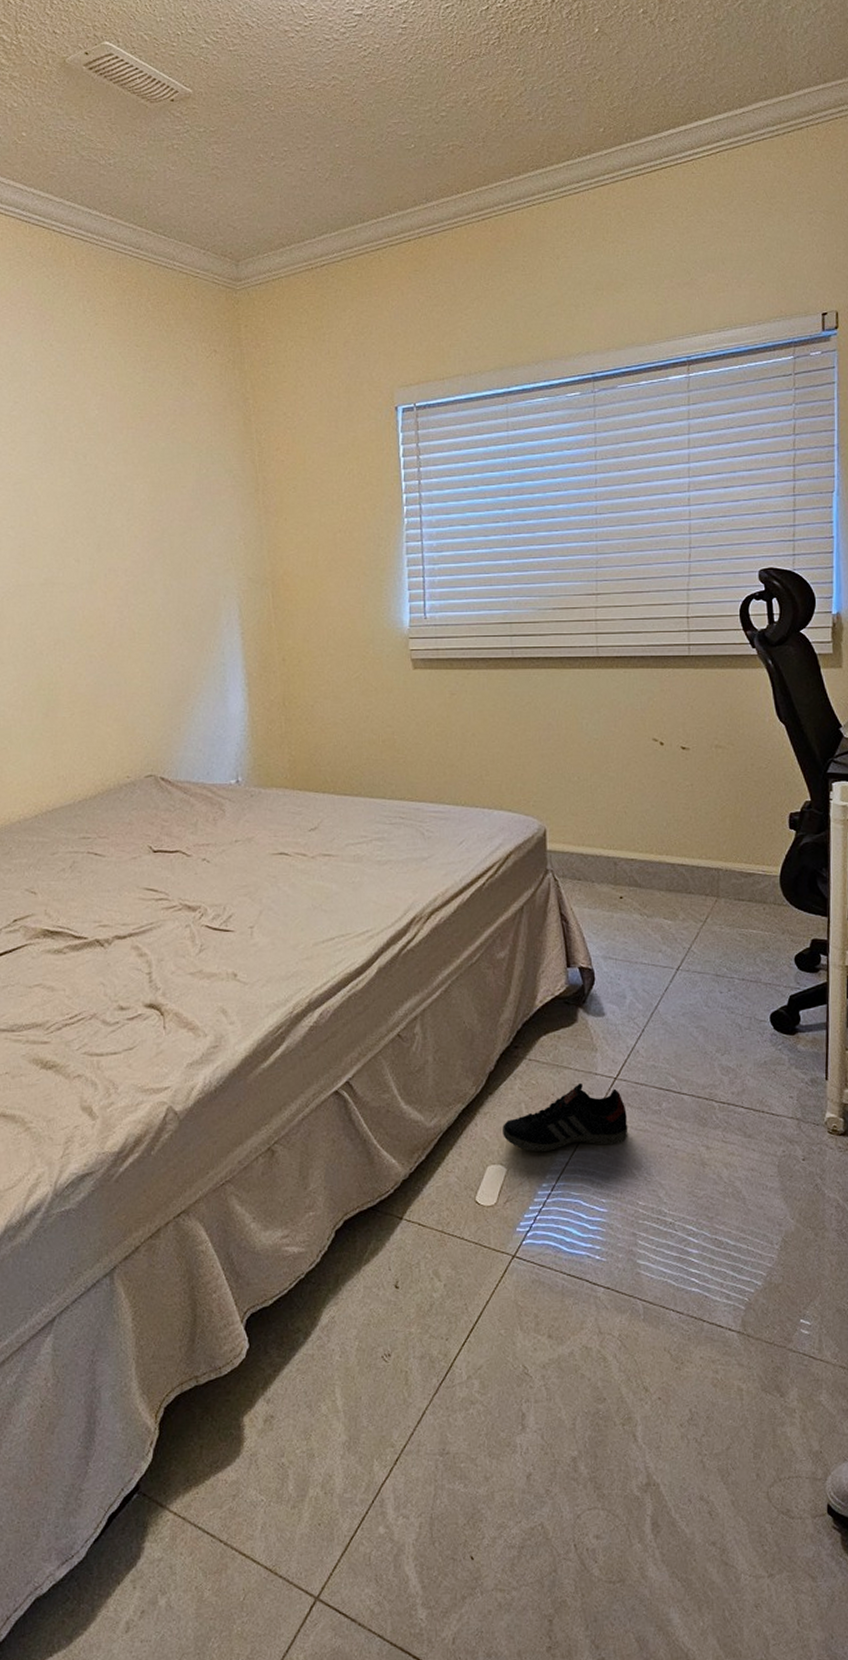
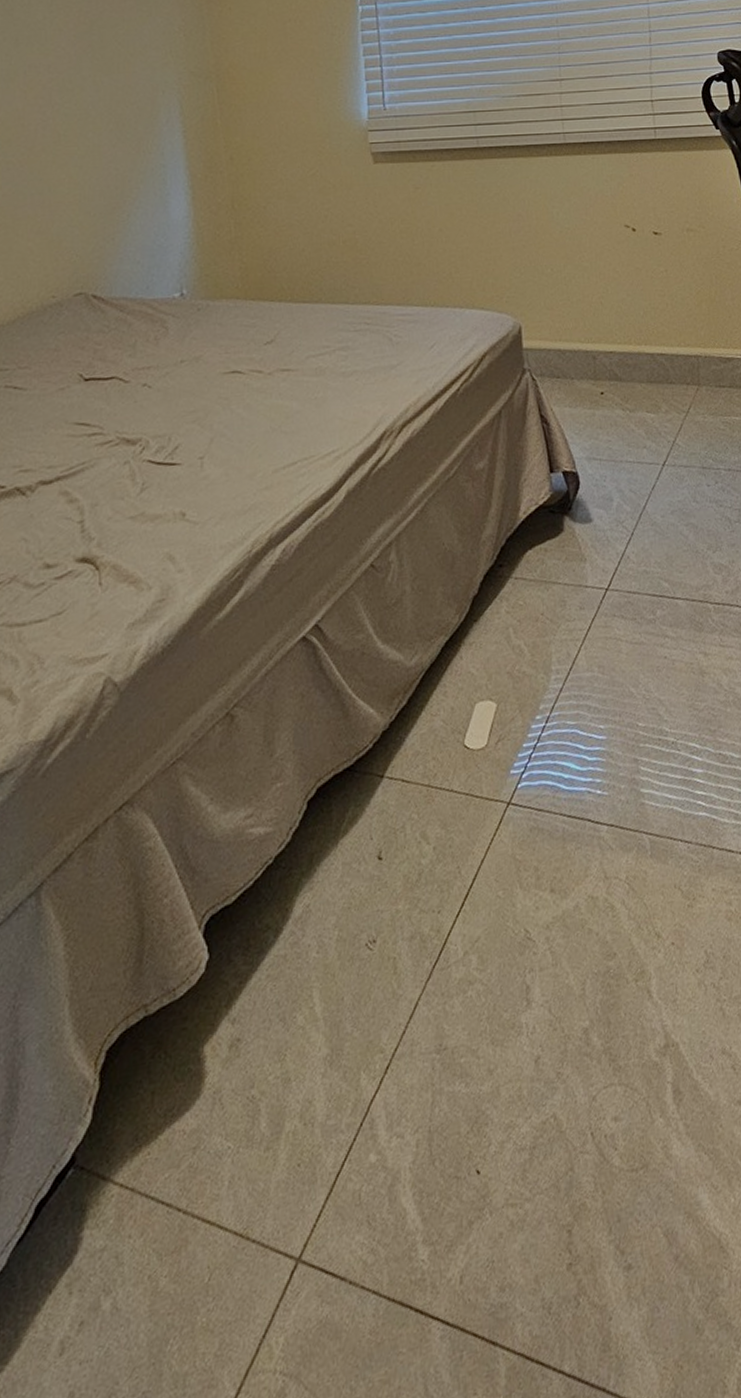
sneaker: present [502,1082,628,1152] -> none [490,598,623,681]

